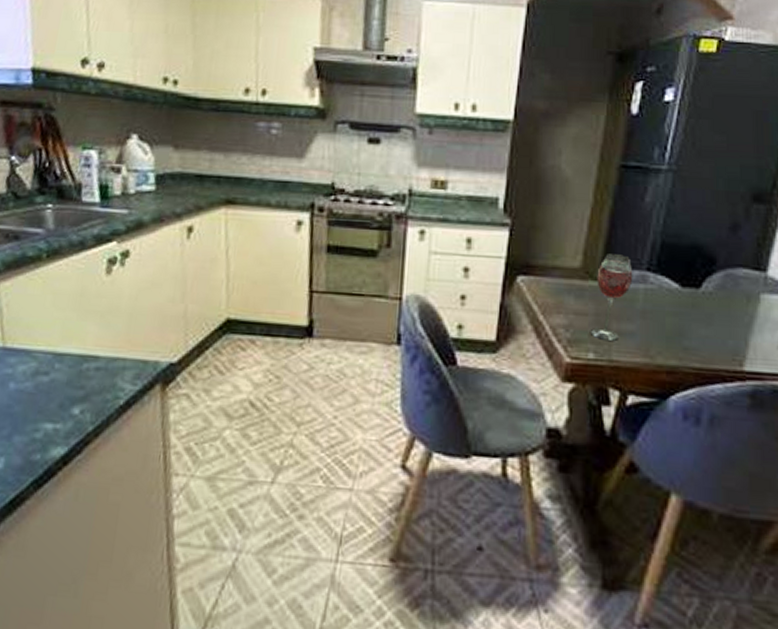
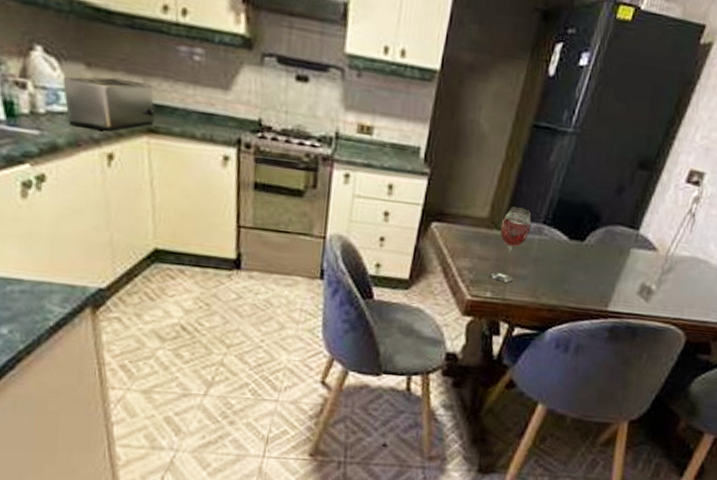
toaster: none [153,156,233,207] -> present [64,77,155,133]

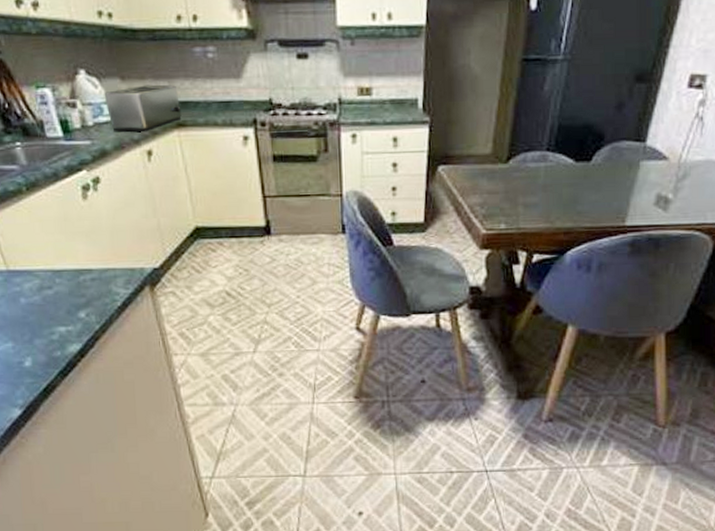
wineglass: present [490,206,532,283] -> none [502,139,535,212]

